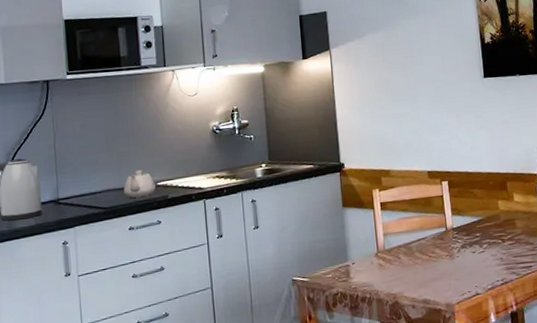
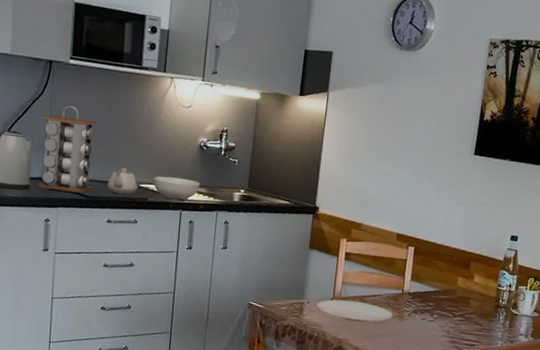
spice rack: none [45,120,109,211] -> present [37,106,98,194]
bowl: none [170,165,220,191] -> present [153,176,201,200]
plate: none [362,249,443,272] -> present [316,299,394,322]

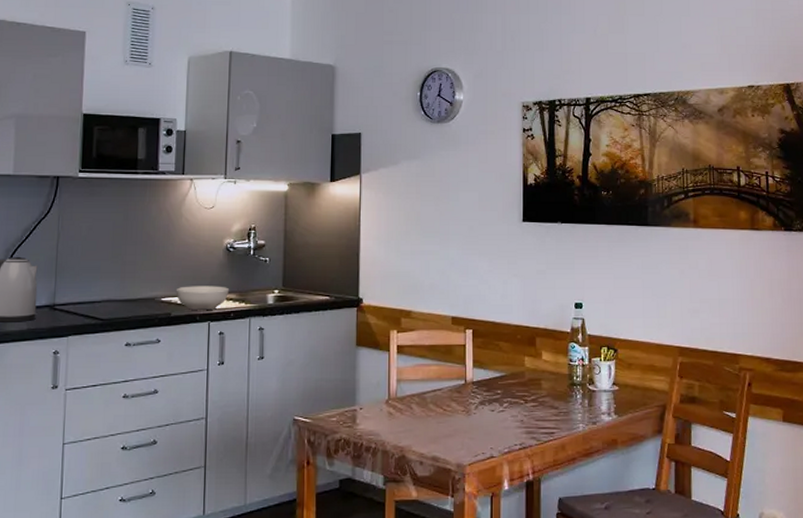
spice rack: present [37,106,98,194] -> none [44,222,112,318]
teapot: present [107,167,138,196] -> none [124,282,159,313]
plate: present [316,299,394,322] -> none [370,399,459,423]

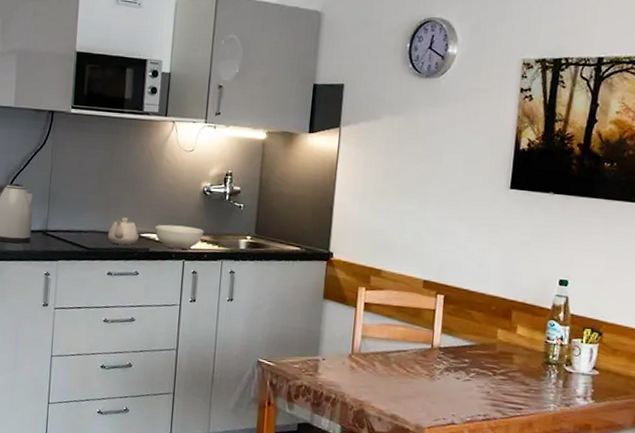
teapot: none [124,282,159,313] -> present [107,217,139,246]

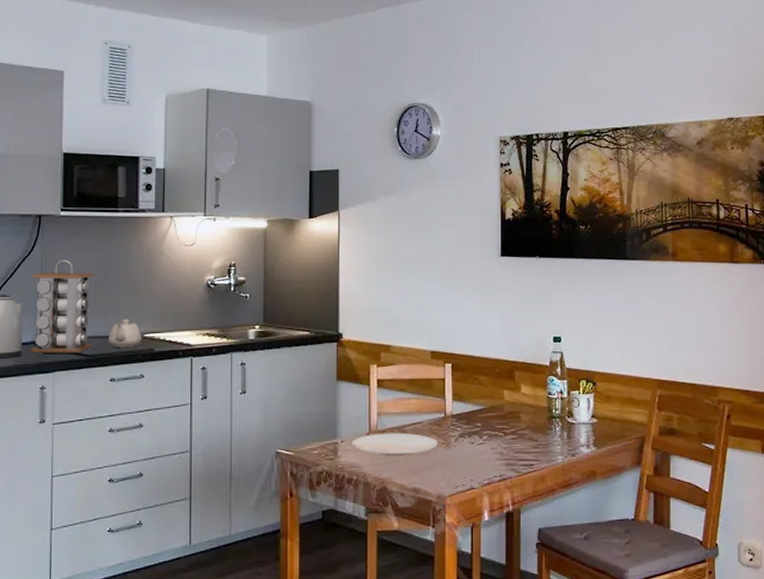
spice rack: none [38,156,99,246] -> present [30,260,95,354]
bowl: present [154,224,205,250] -> none [158,322,211,347]
plate: none [333,356,422,382] -> present [351,432,439,455]

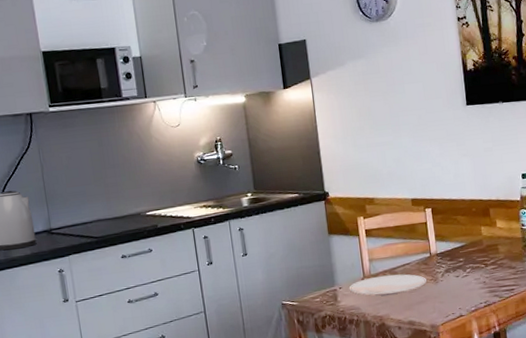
spice rack: present [30,260,95,354] -> none [33,152,101,241]
teapot: present [108,319,142,349] -> none [113,200,145,229]

